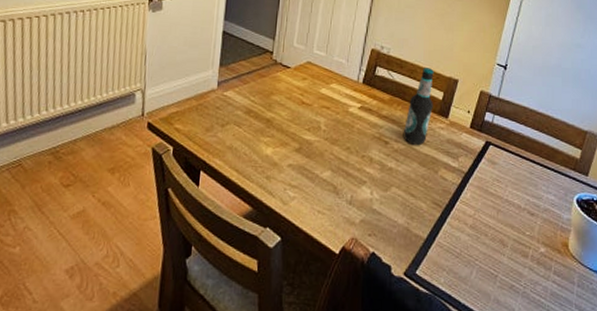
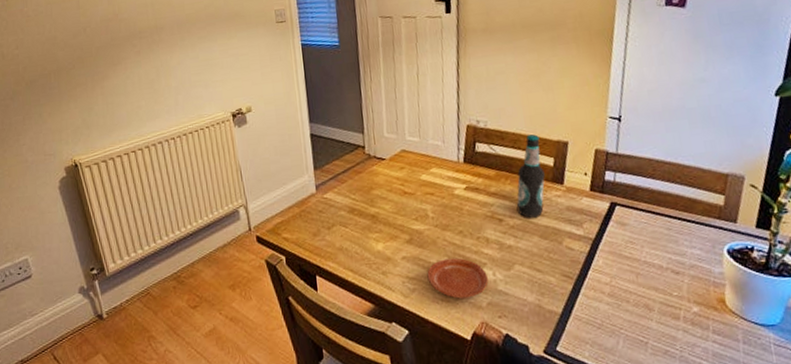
plate: none [309,172,365,213] -> present [427,258,488,299]

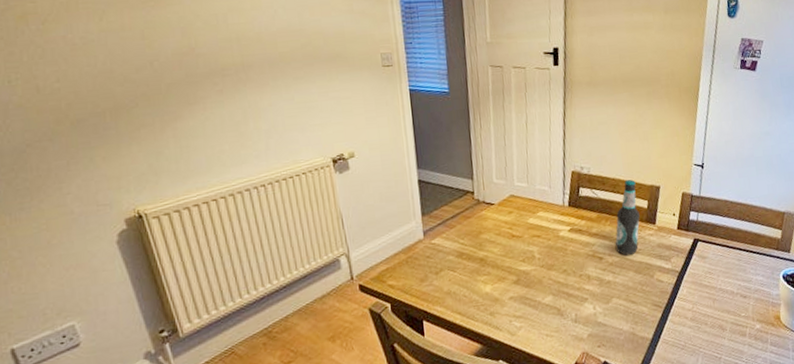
plate: present [427,258,488,299] -> none [533,295,589,333]

